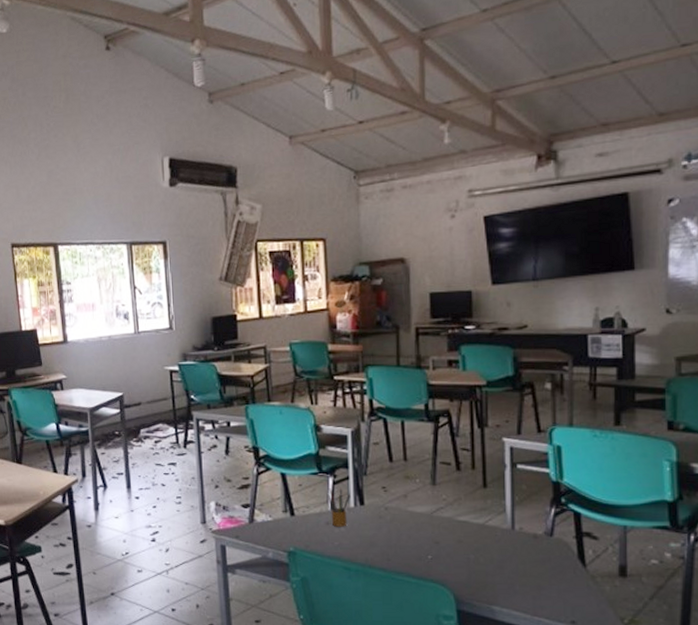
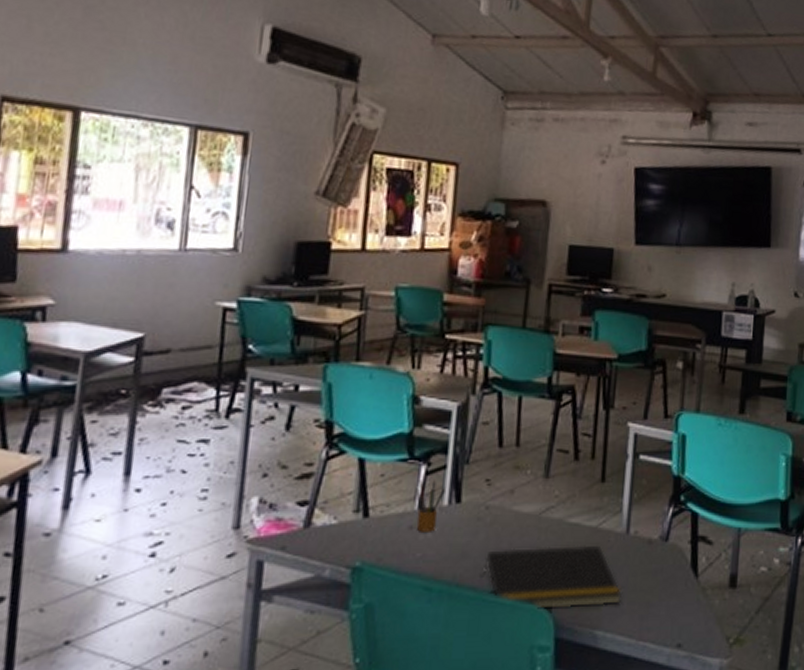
notepad: none [389,538,514,588] -> present [483,545,623,611]

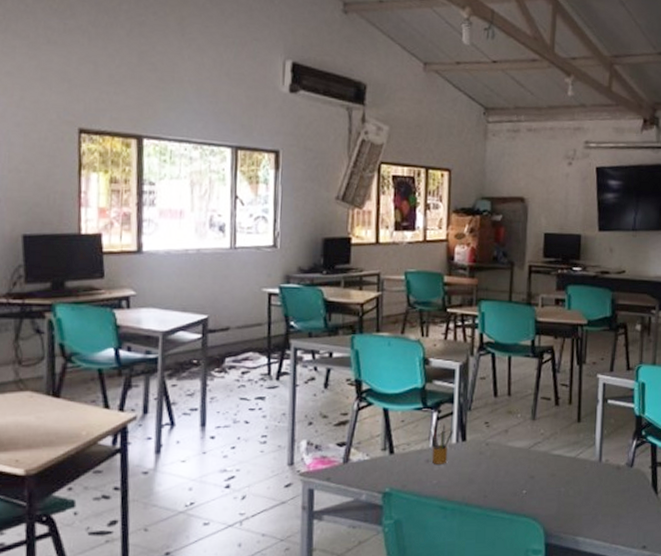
notepad: present [483,545,623,611] -> none [486,471,598,522]

